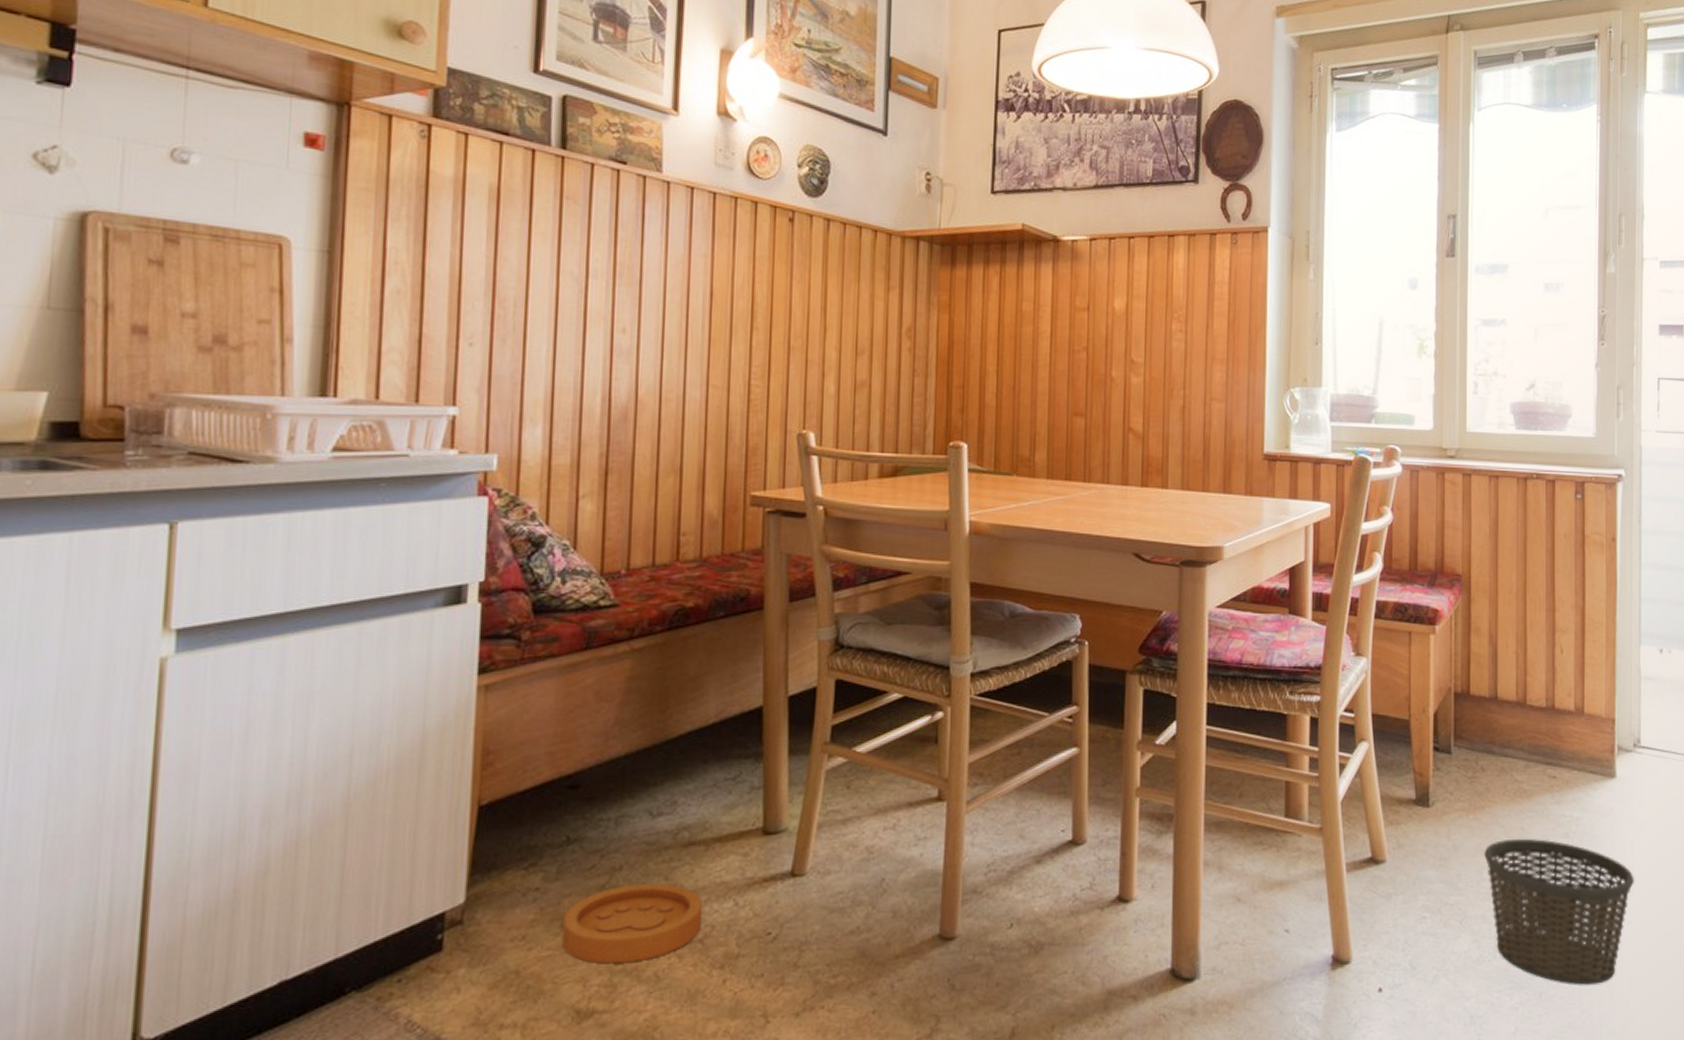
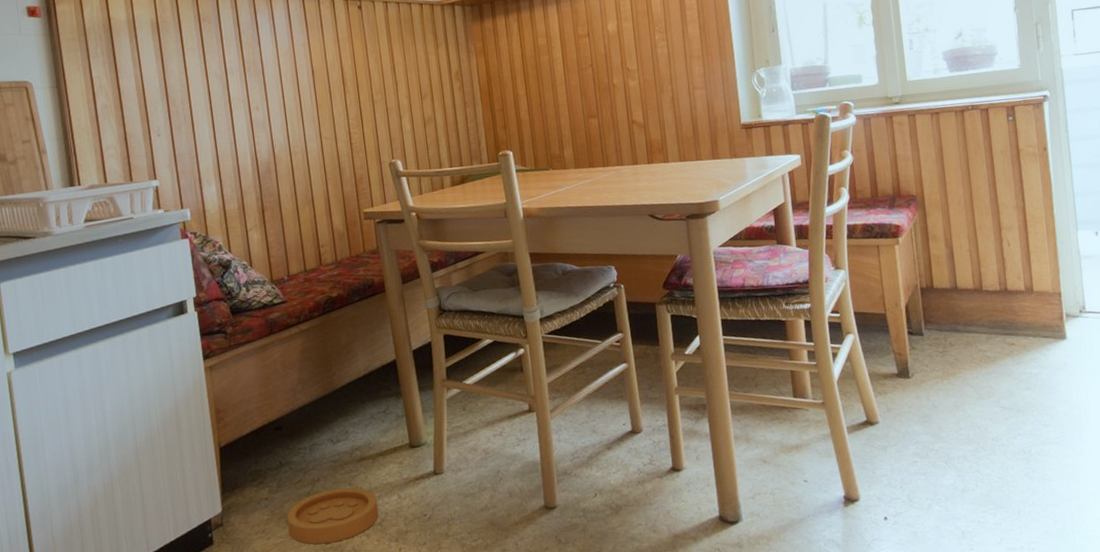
basket: present [1484,838,1634,985] -> none [959,393,1091,502]

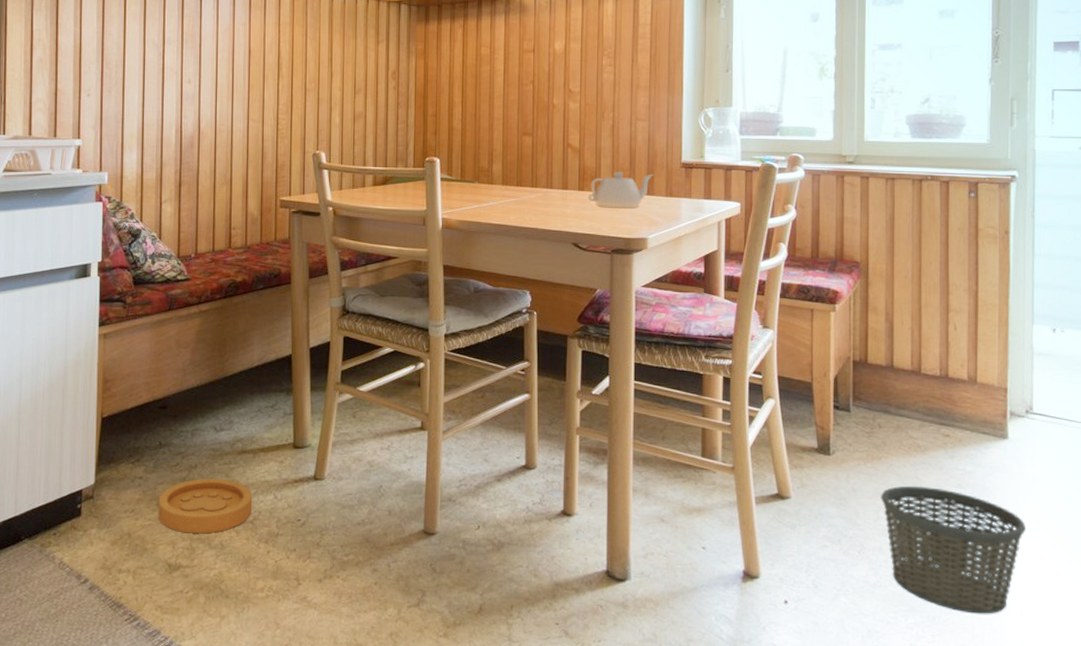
teapot: none [657,138,717,178] -> present [588,172,653,210]
basket: none [959,393,1091,502] -> present [881,485,1026,614]

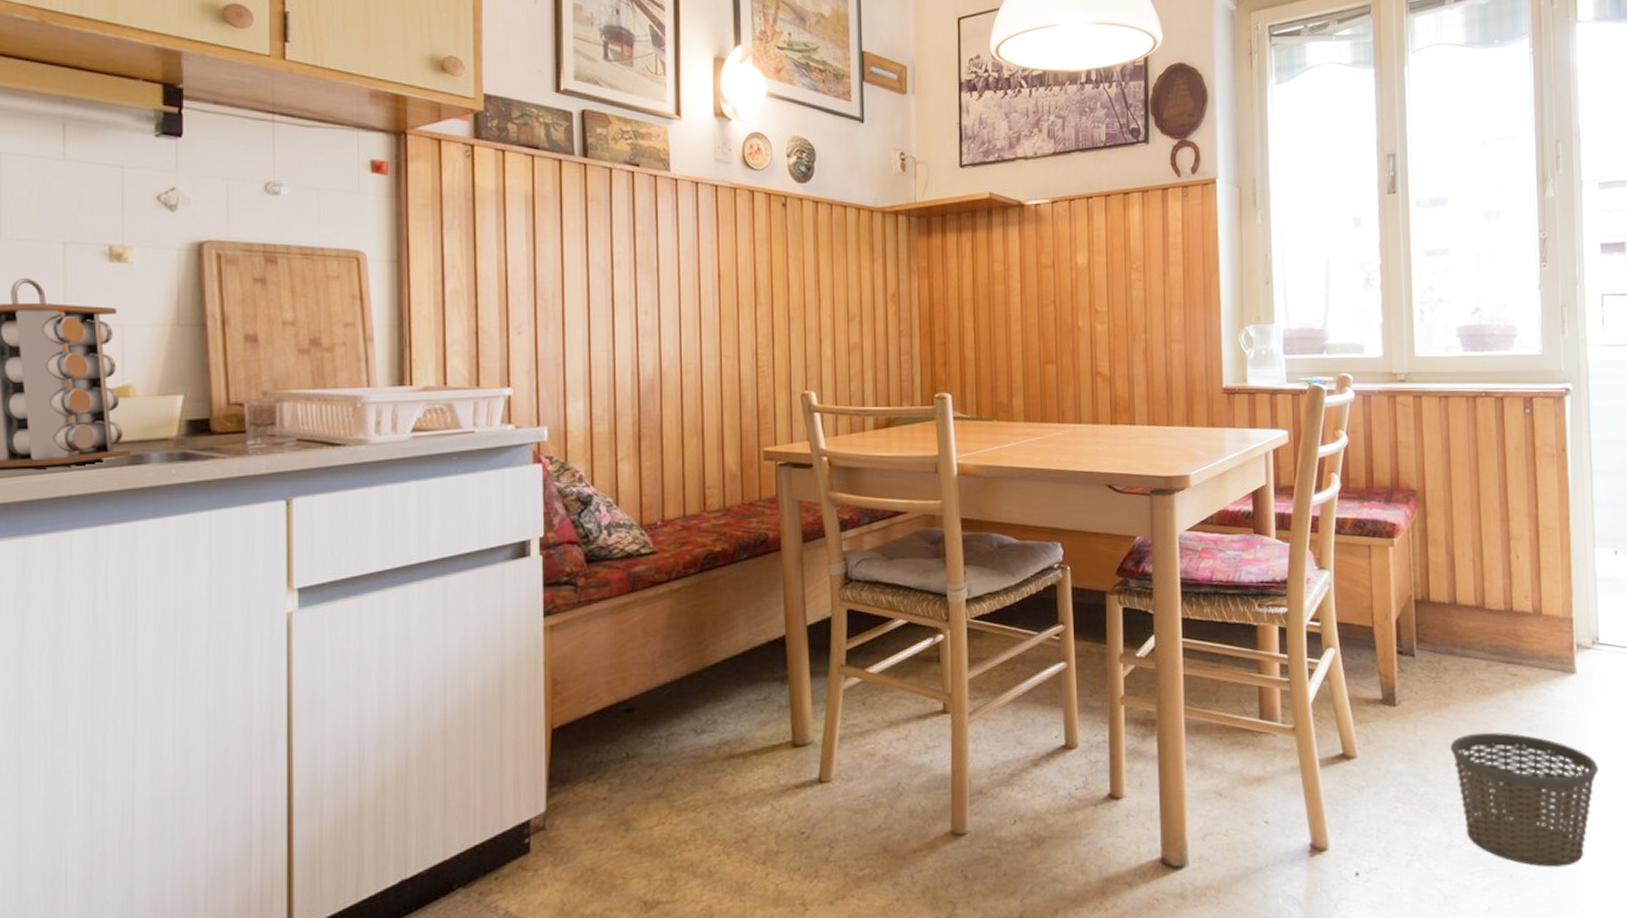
pet bowl: present [158,478,253,534] -> none [628,791,745,862]
teapot: present [588,172,653,210] -> none [1121,401,1193,444]

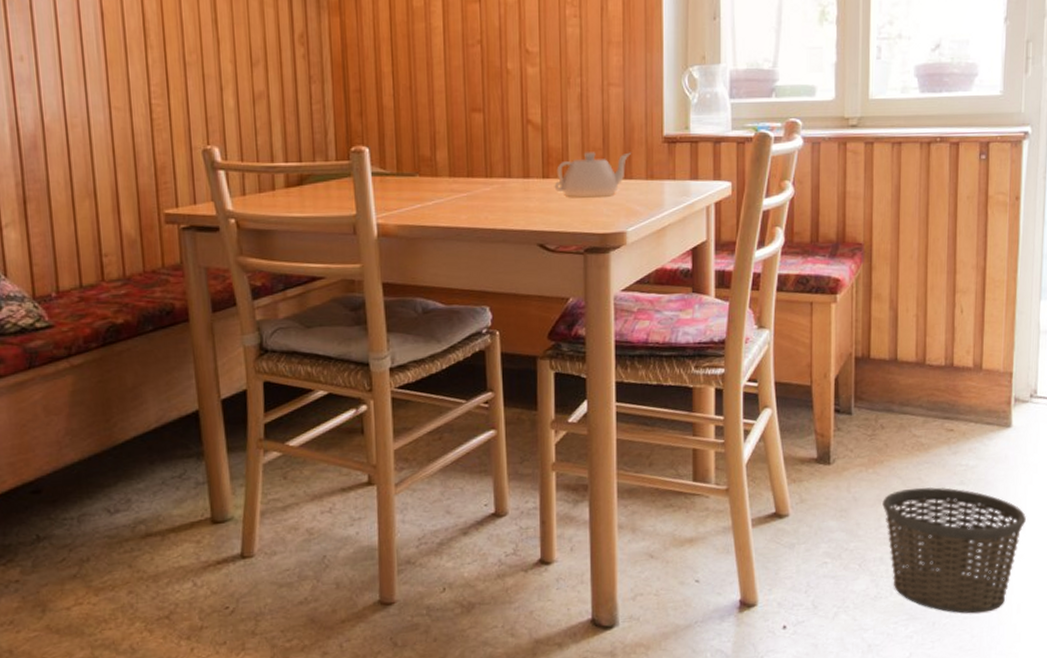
teapot: none [1121,401,1193,444] -> present [554,152,631,199]

